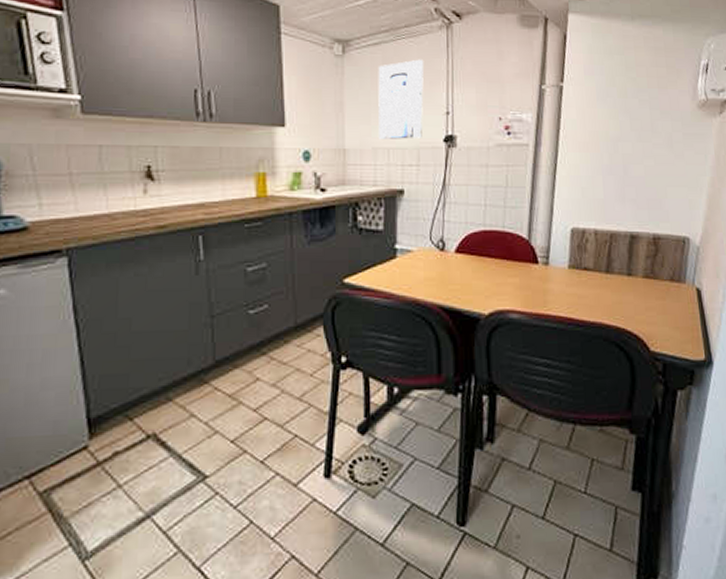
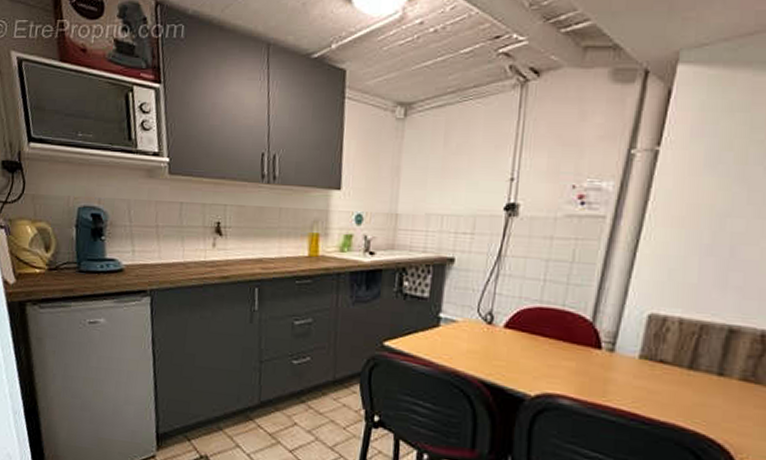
wall art: present [378,59,424,139] -> none [434,121,492,206]

